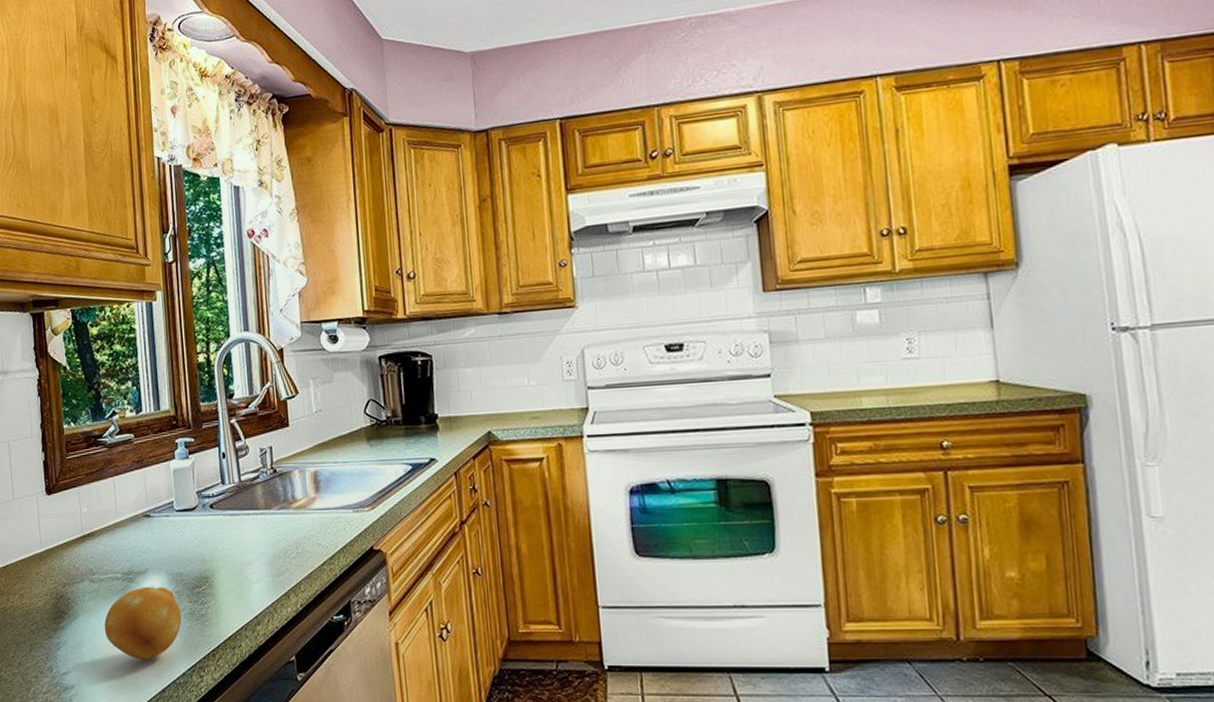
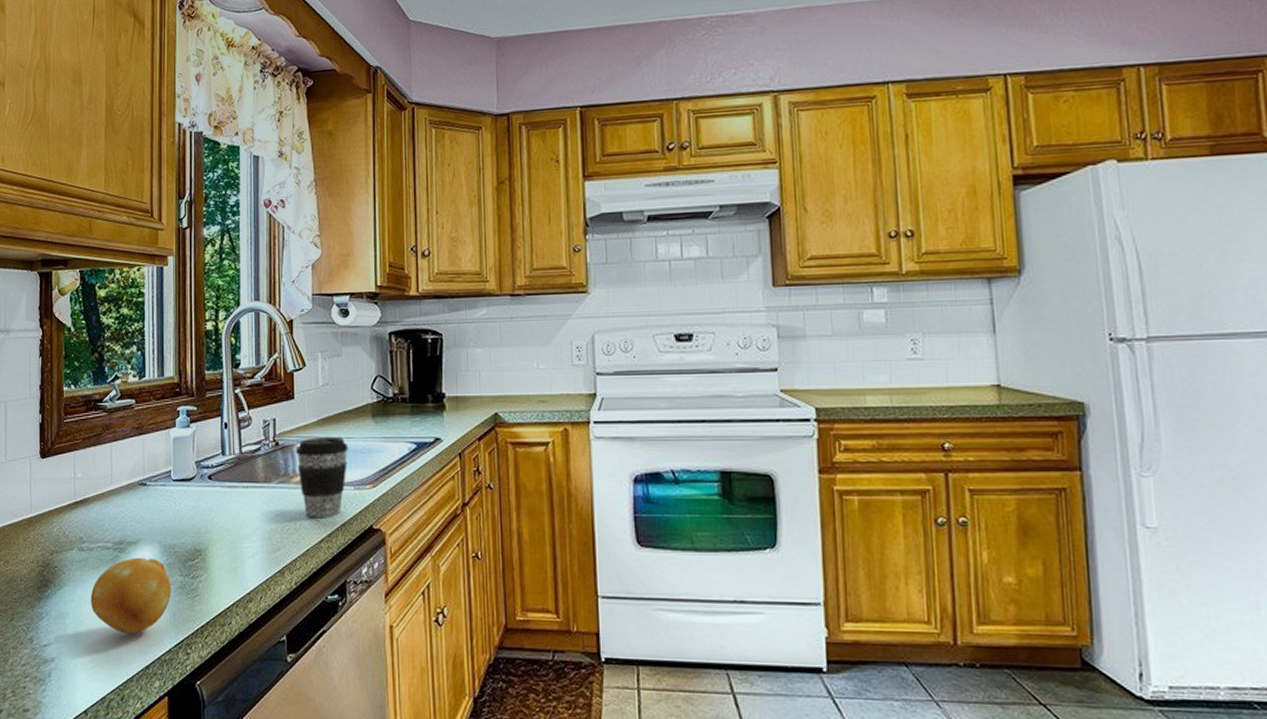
coffee cup: none [293,462,345,541] -> present [295,437,349,517]

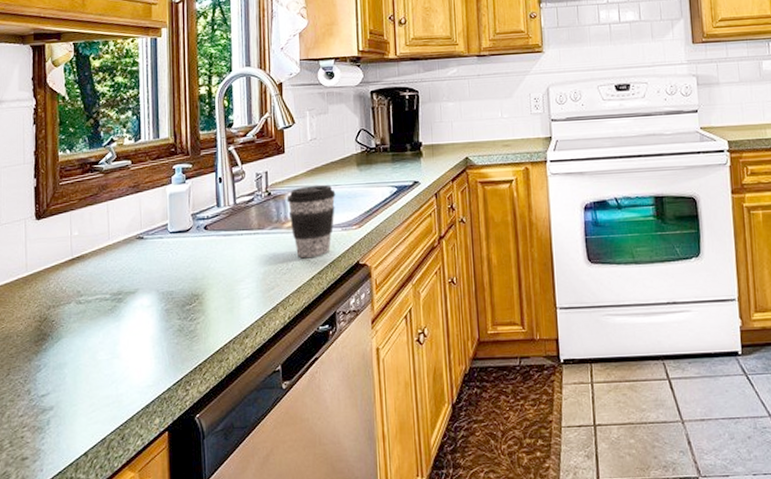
fruit: present [90,557,171,634] -> none [89,305,170,378]

